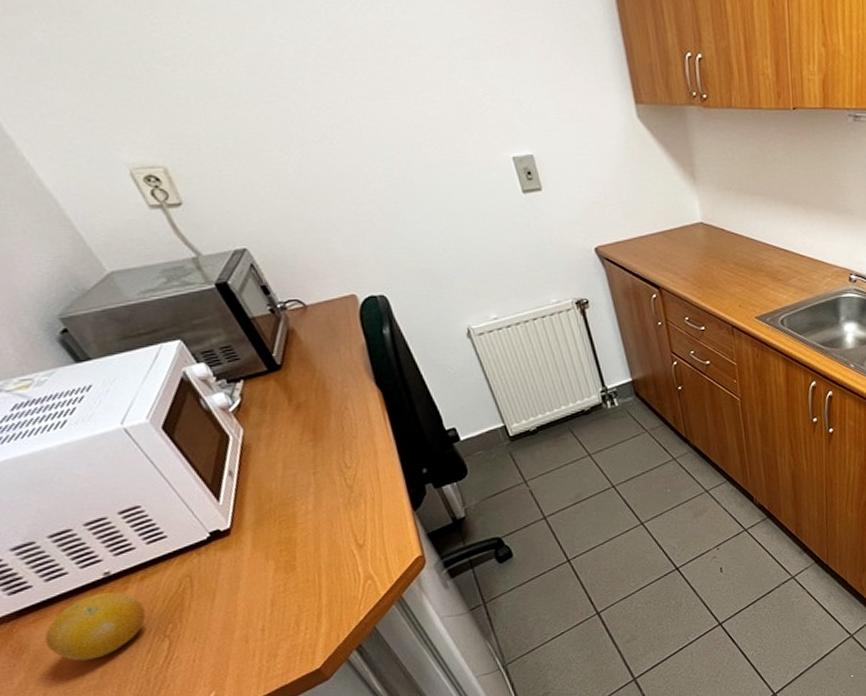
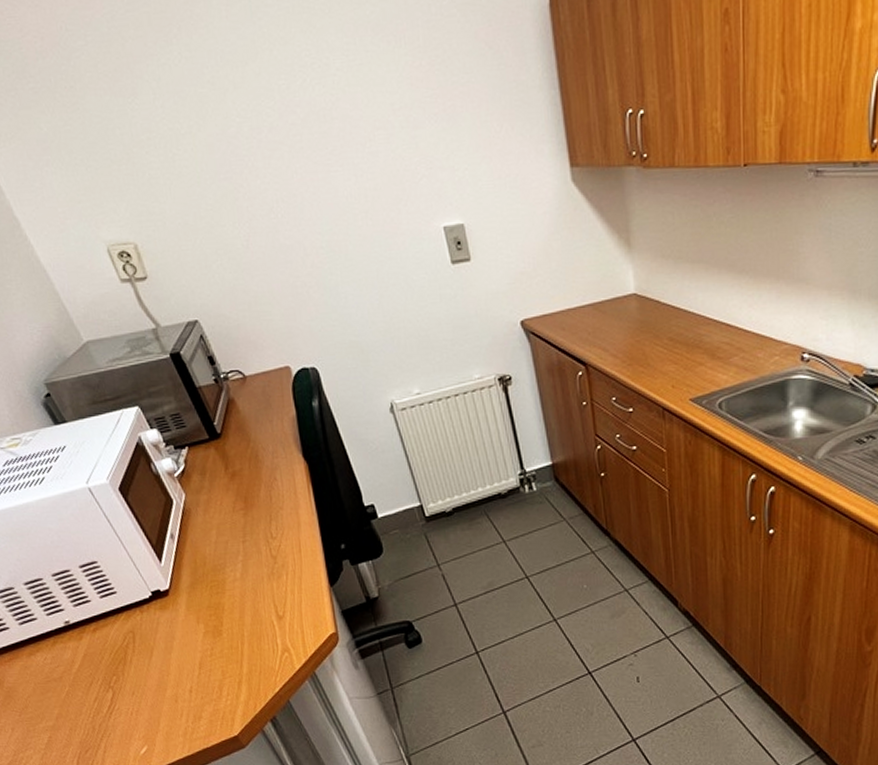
fruit: present [44,592,146,661] -> none [15,640,96,702]

